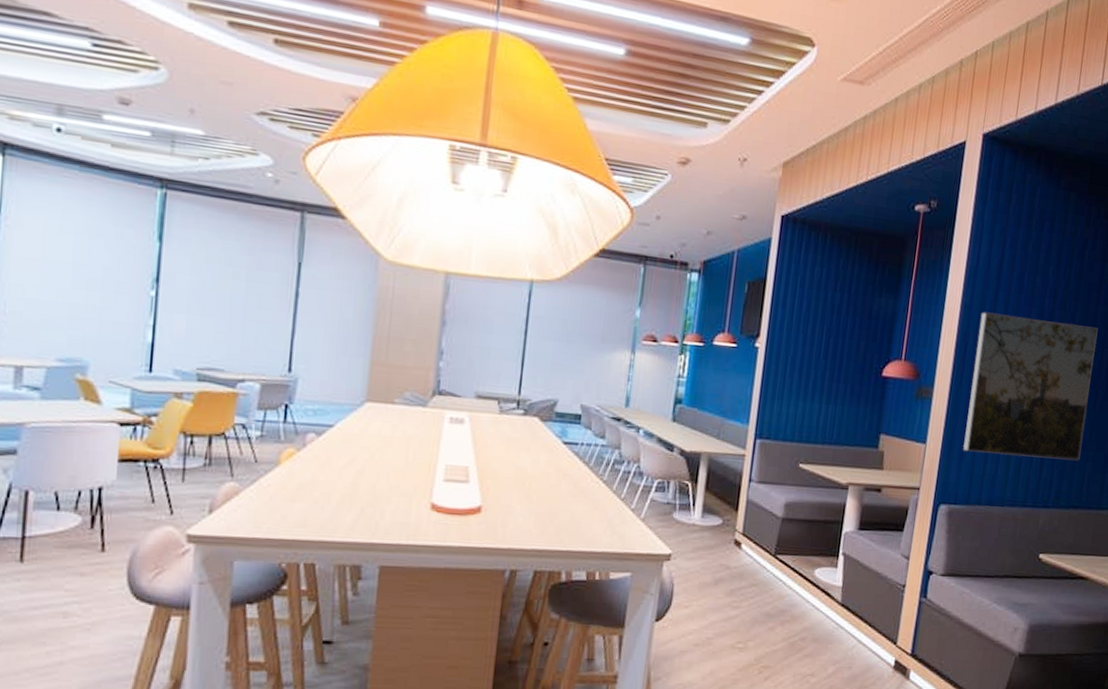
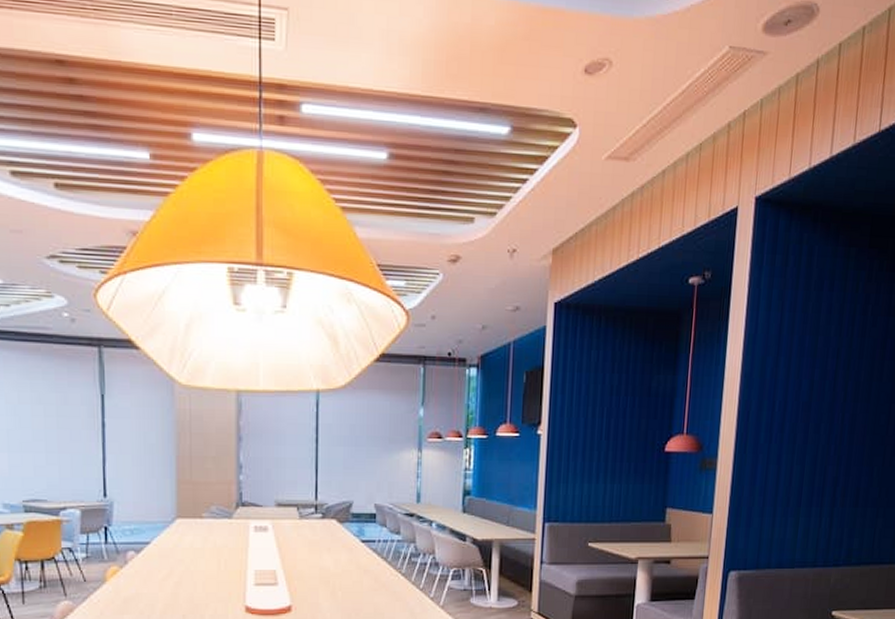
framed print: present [962,312,1098,461] -> none [749,378,885,519]

